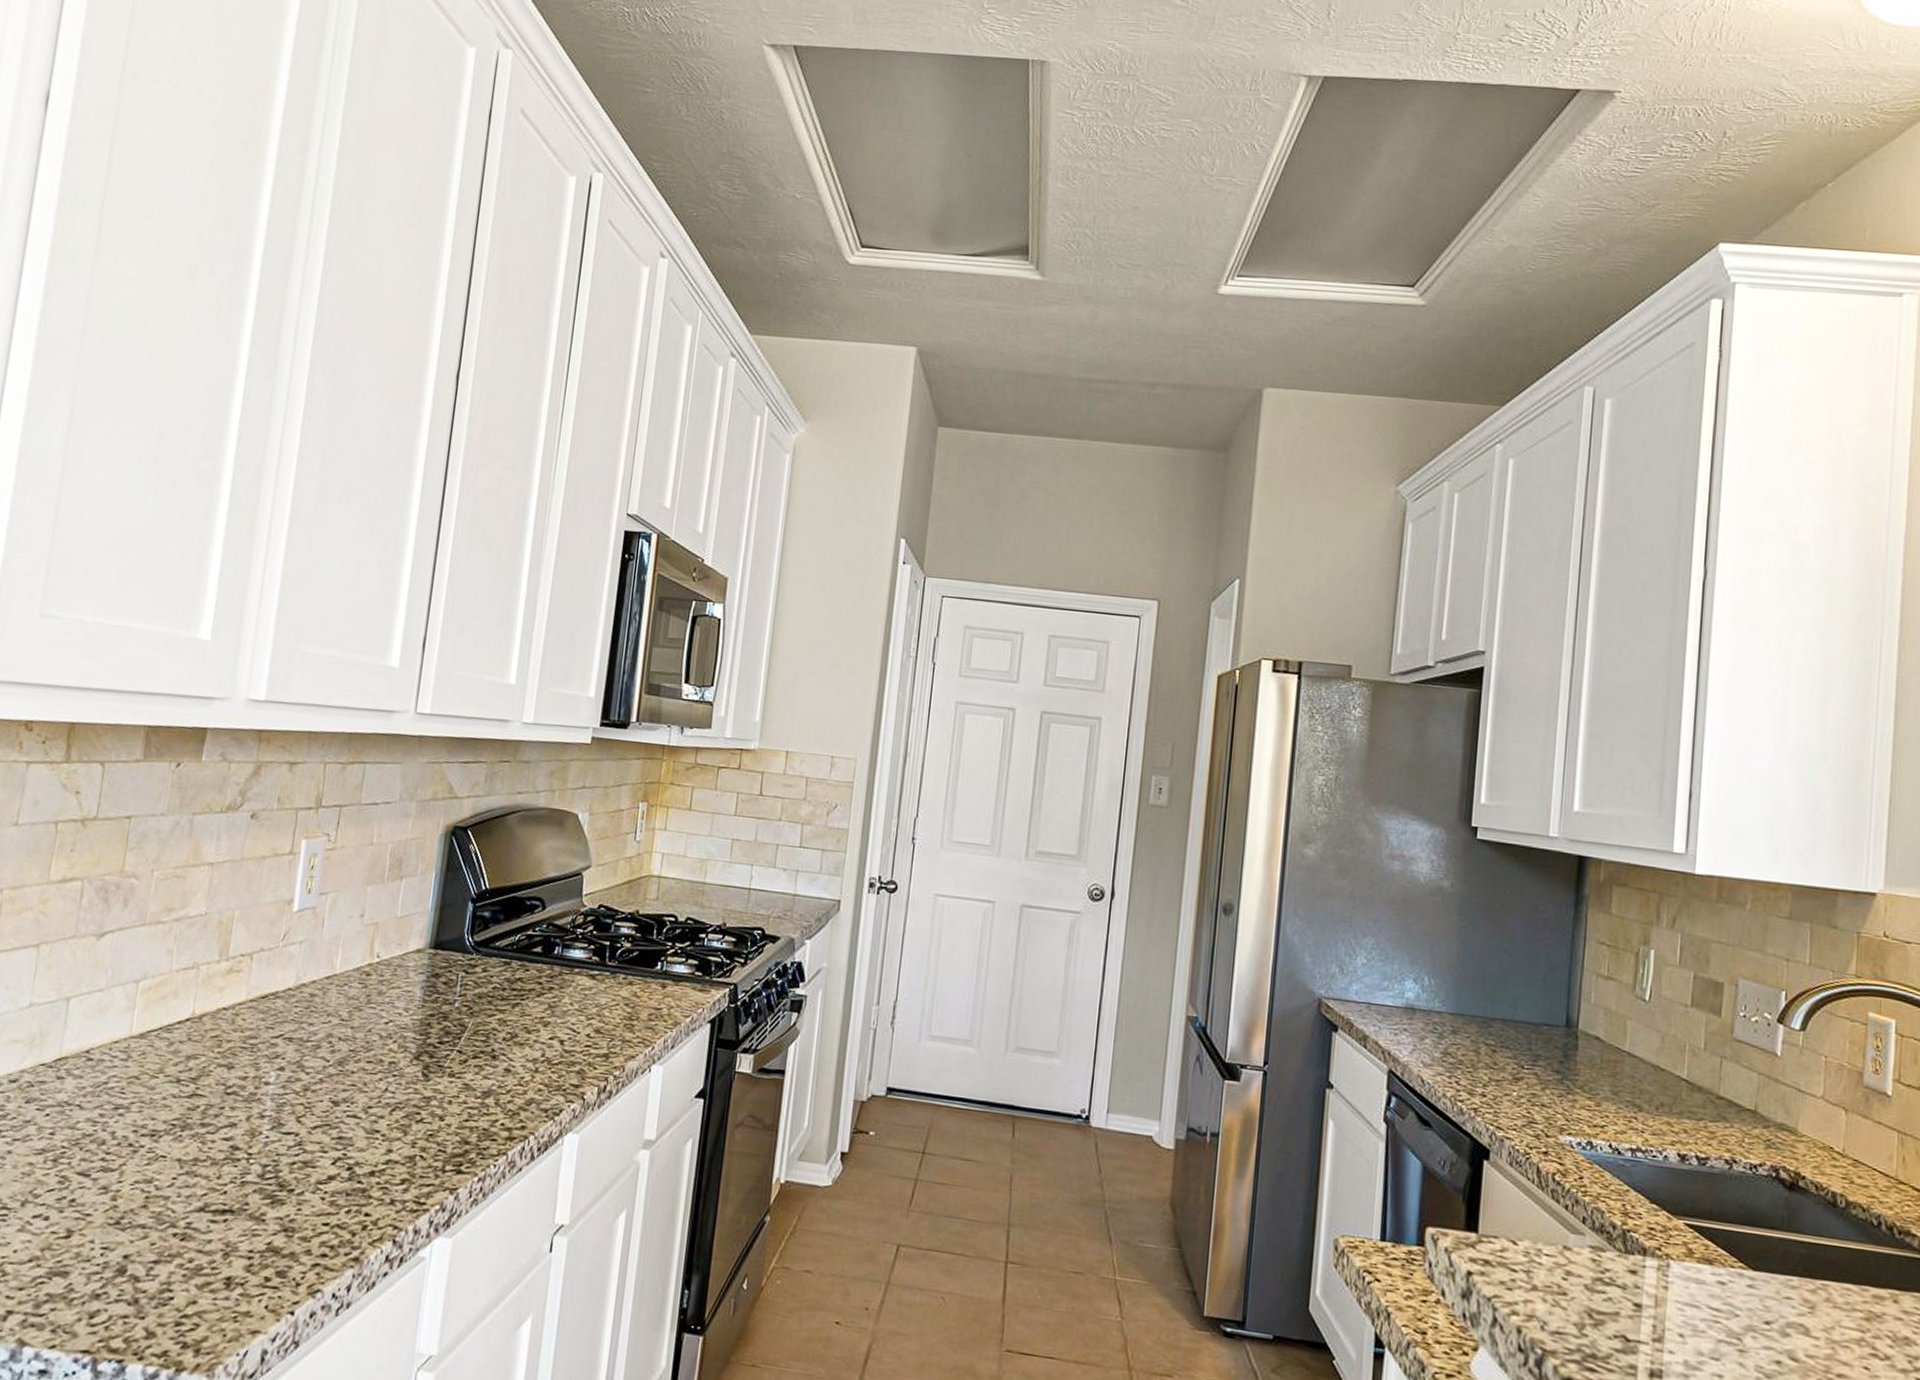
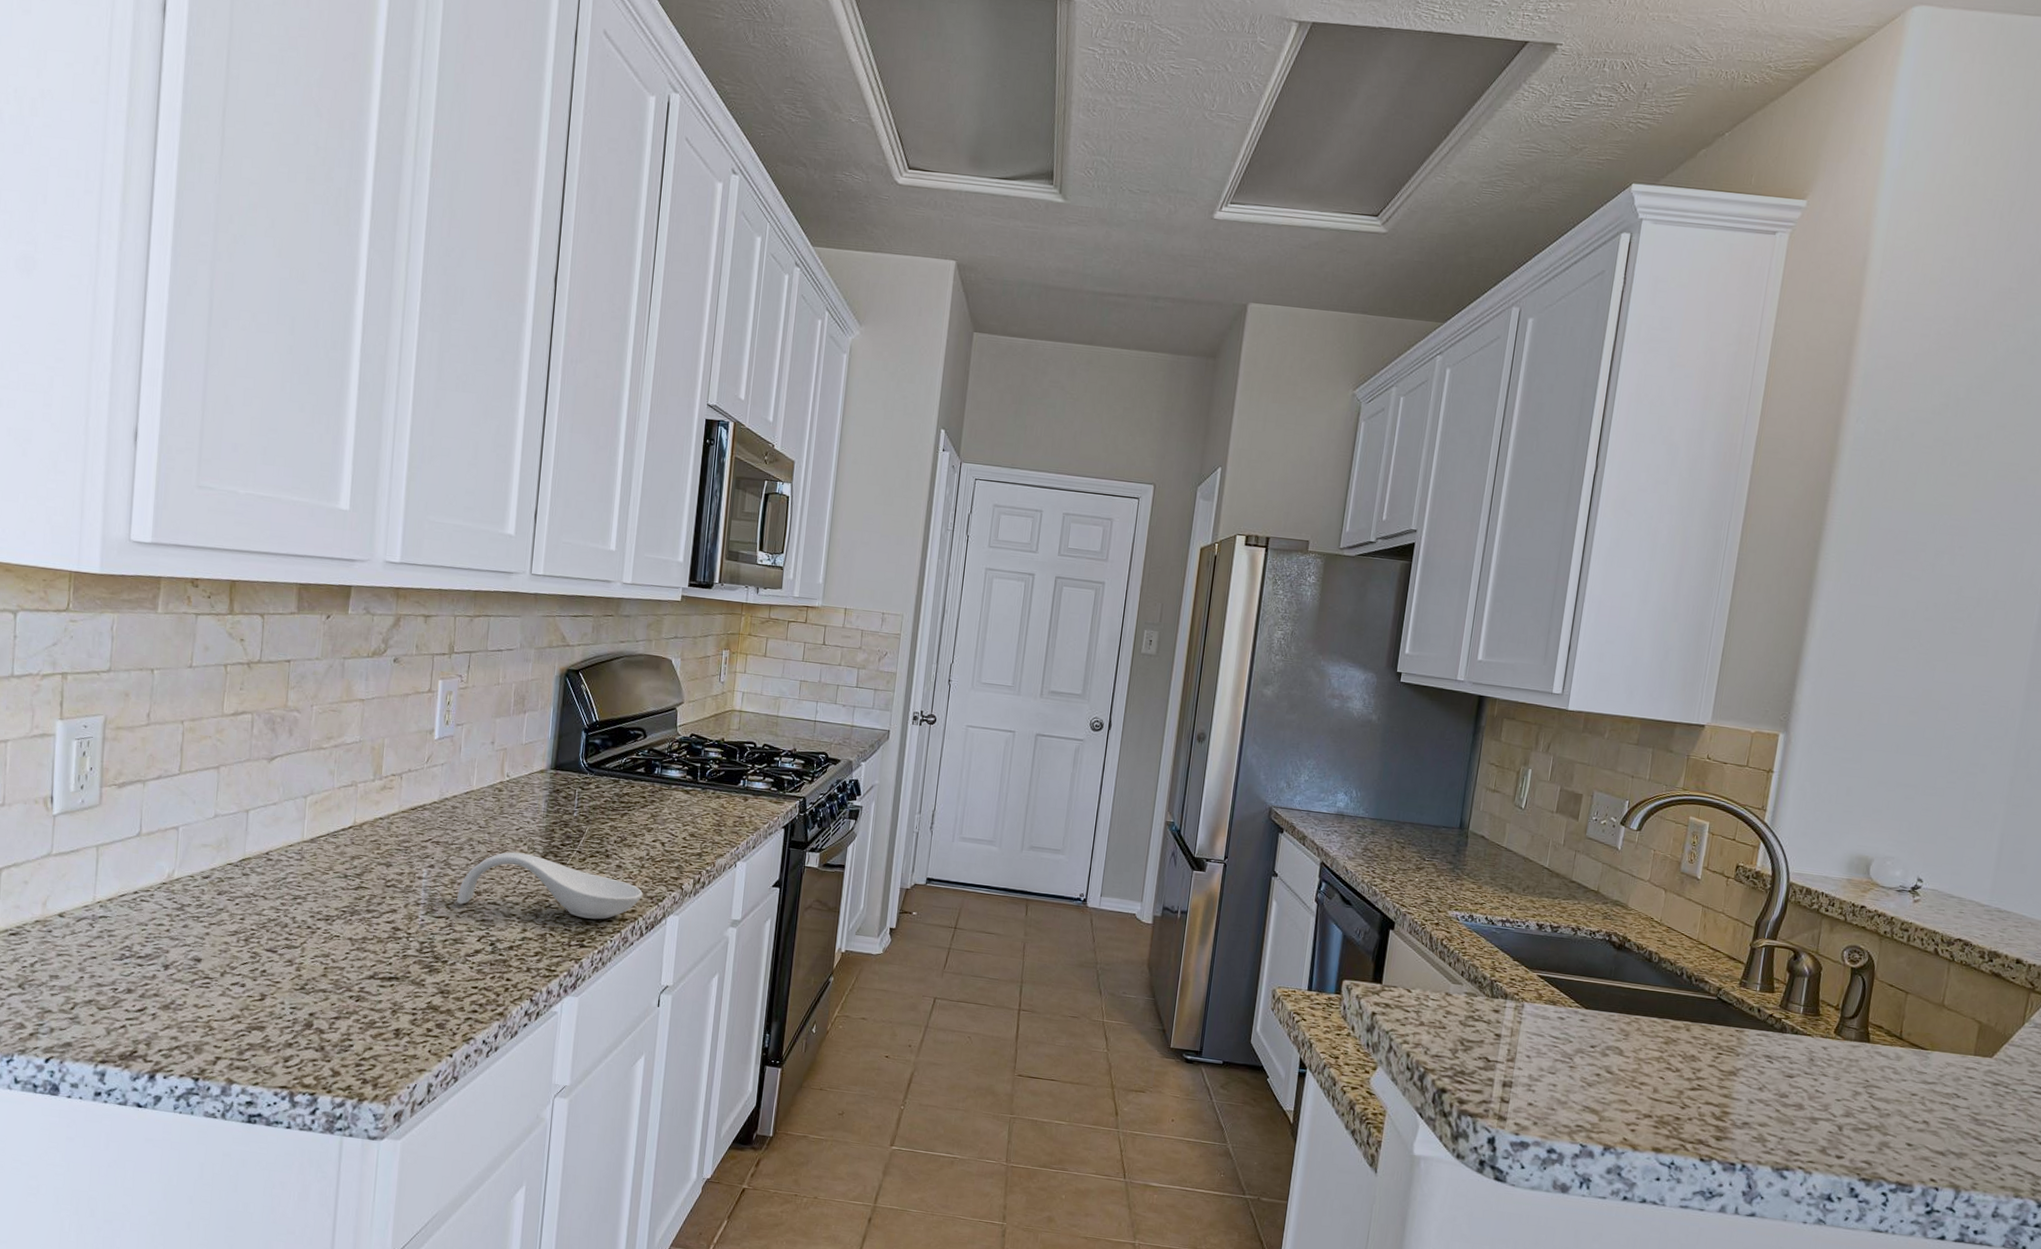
spoon rest: none [309,1051,536,1138] -> present [457,852,643,920]

